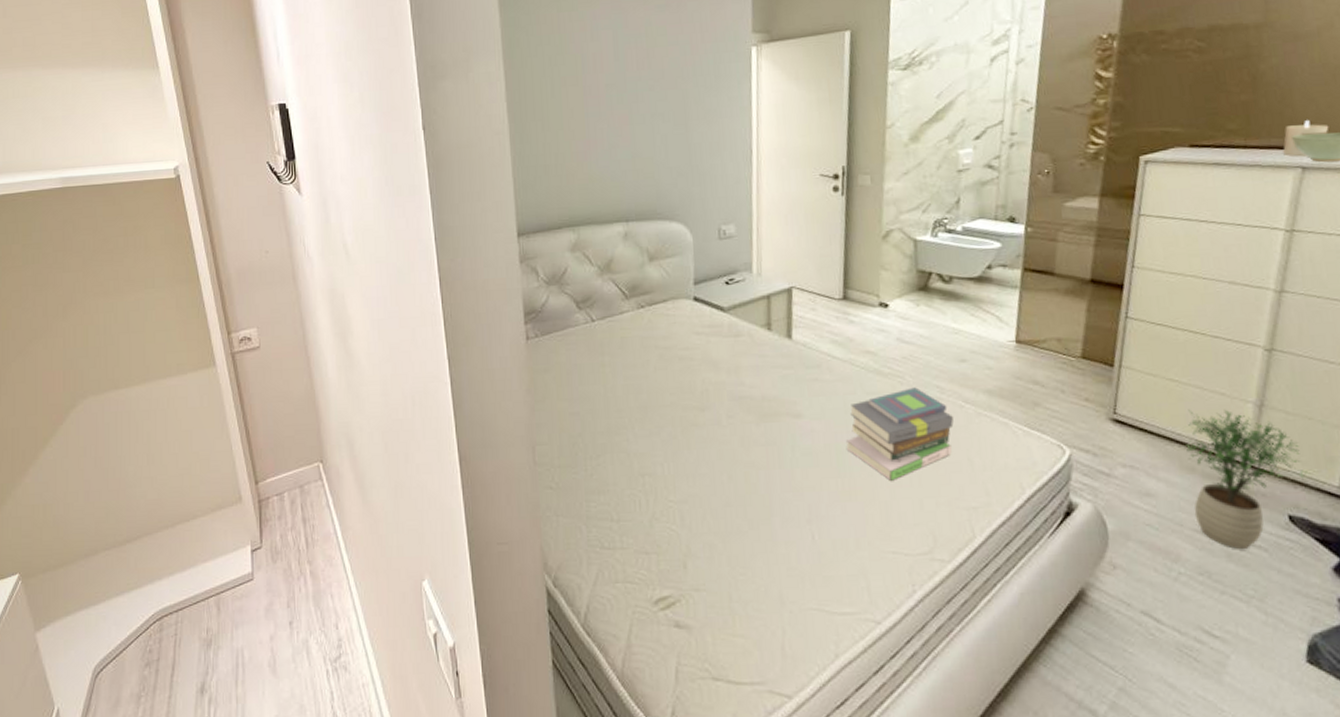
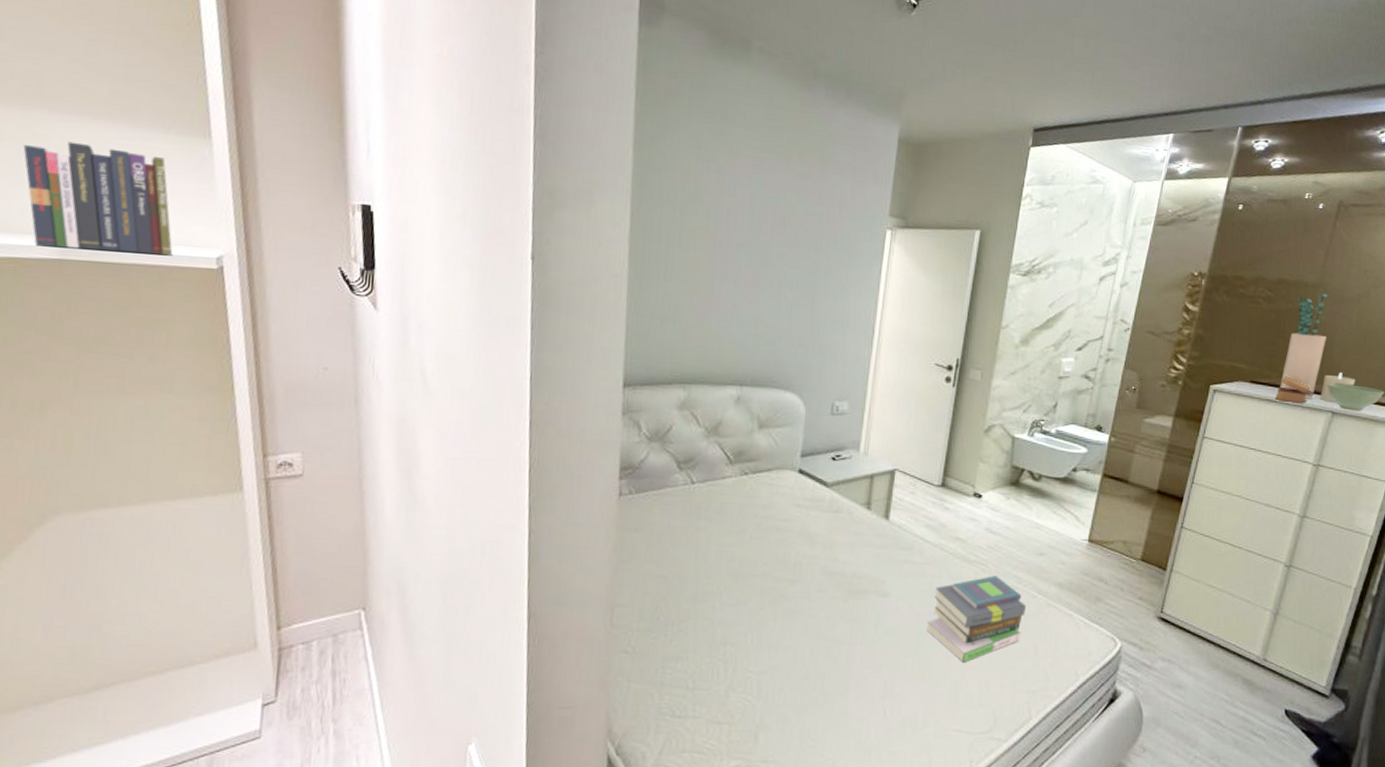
books: none [28,89,142,179] -> present [23,141,173,256]
potted plant: present [1186,409,1311,549] -> none [1213,613,1306,737]
jewelry box: none [1224,134,1274,163] -> present [1275,376,1313,404]
vase: none [1228,27,1283,158] -> present [1280,288,1328,400]

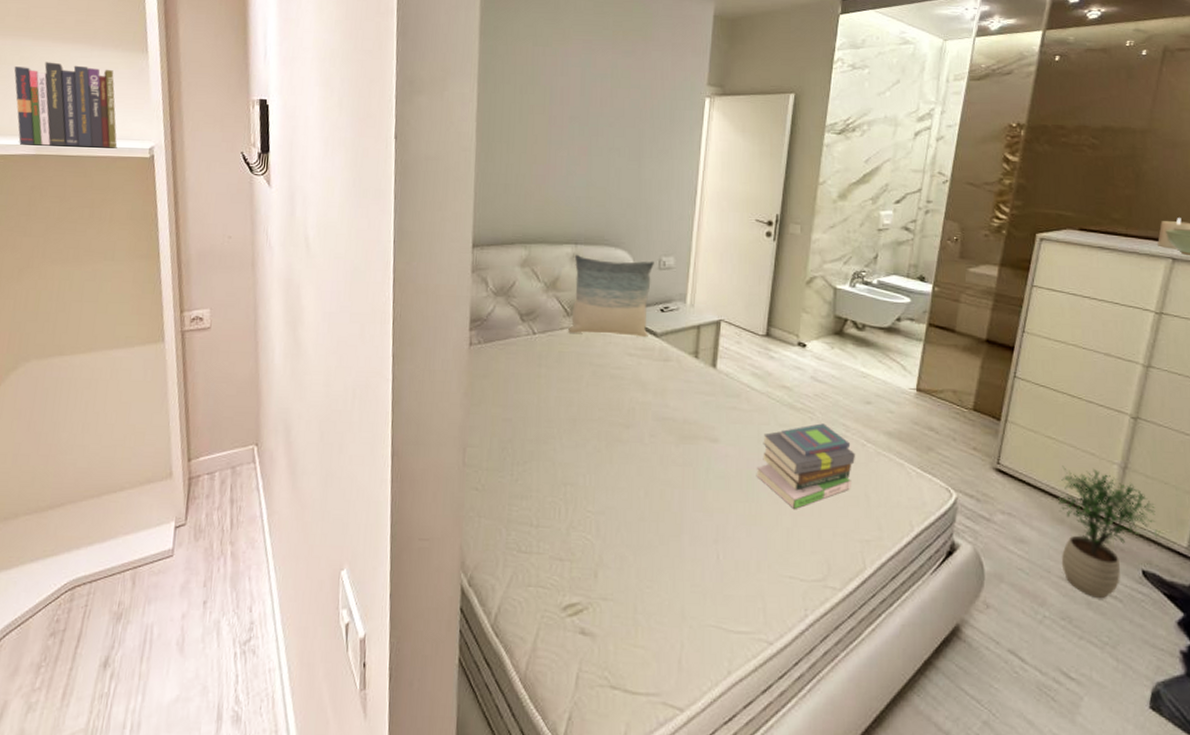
pillow: none [731,396,827,488] -> present [568,254,654,338]
potted plant: none [1213,613,1306,737] -> present [1058,465,1164,598]
jewelry box: present [1275,376,1313,404] -> none [1108,223,1150,251]
vase: present [1280,288,1328,400] -> none [1112,133,1161,247]

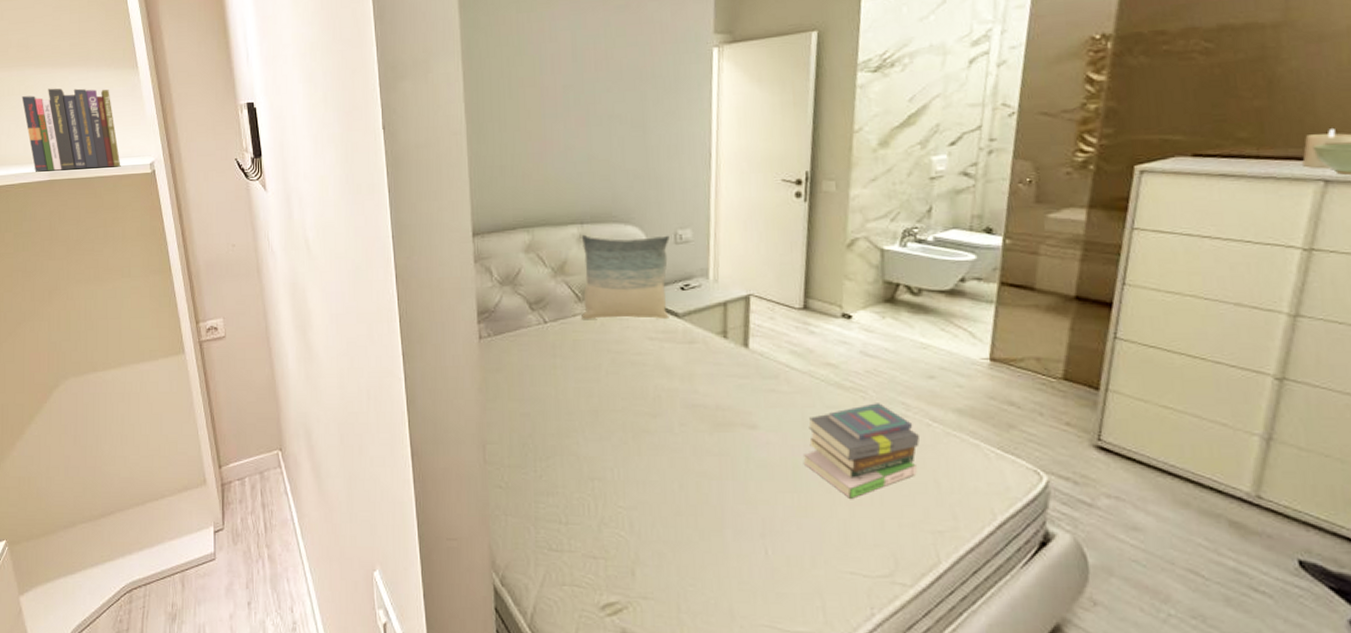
potted plant: present [1058,465,1164,598] -> none [1180,439,1326,593]

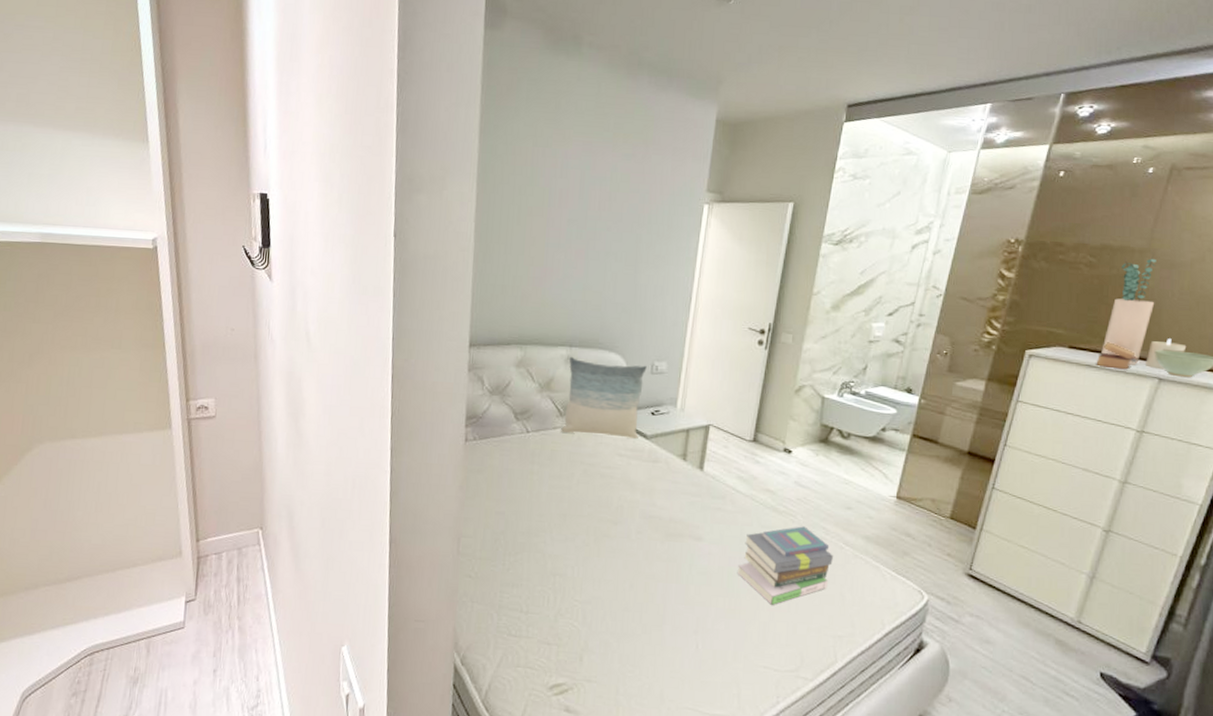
books: present [21,88,121,172] -> none [16,149,121,238]
jewelry box: none [1233,143,1291,175] -> present [1096,342,1138,370]
vase: none [1238,26,1304,170] -> present [1101,253,1156,366]

